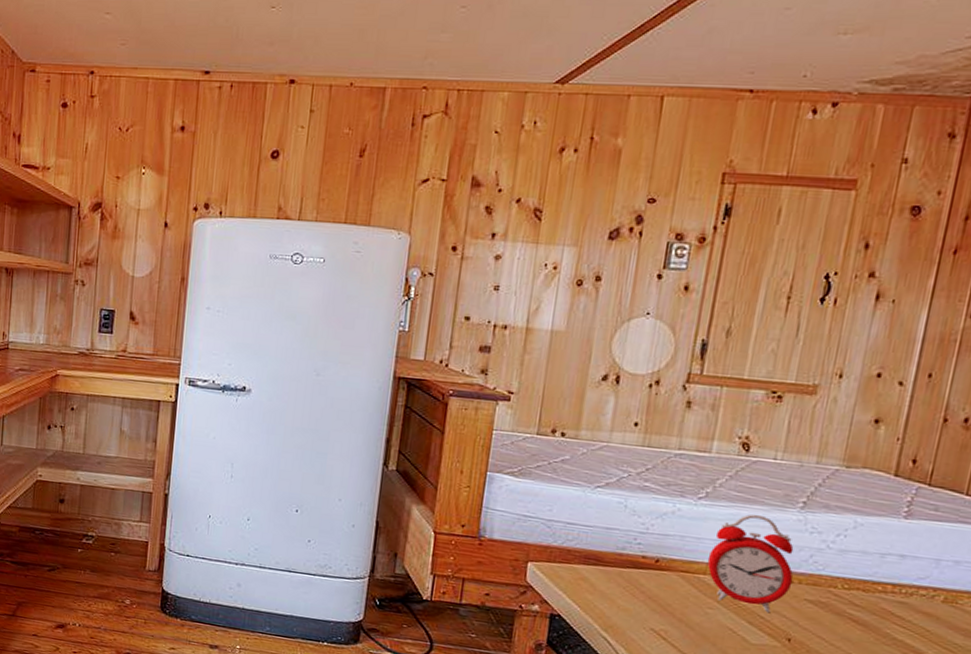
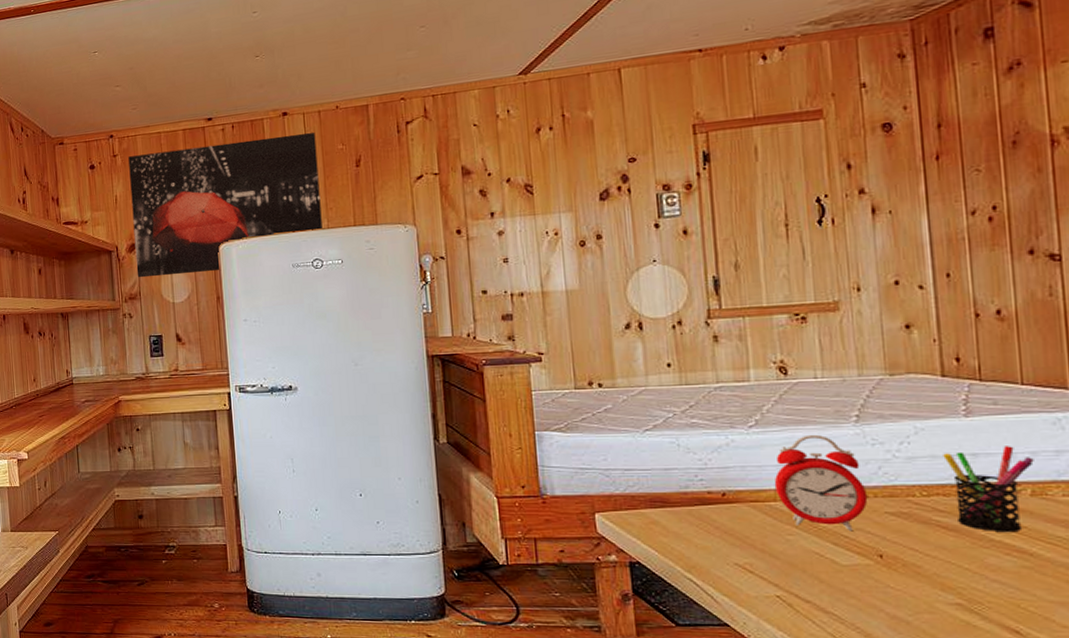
wall art: none [97,100,322,249] -> present [128,133,322,278]
pen holder: none [869,551,956,635] -> present [943,446,1034,533]

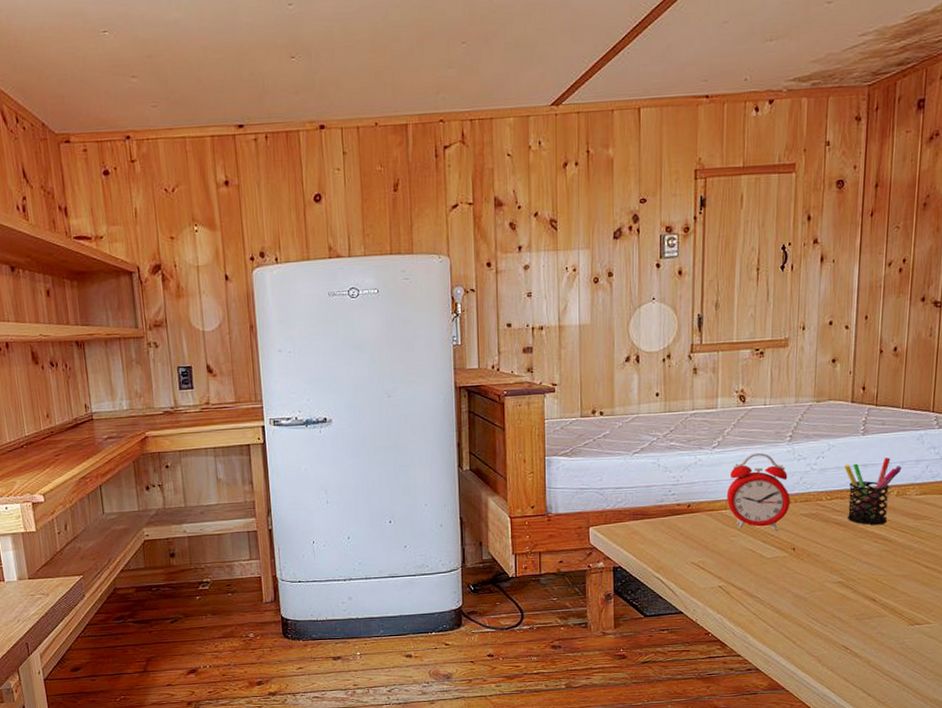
wall art: present [128,133,322,278] -> none [149,150,359,303]

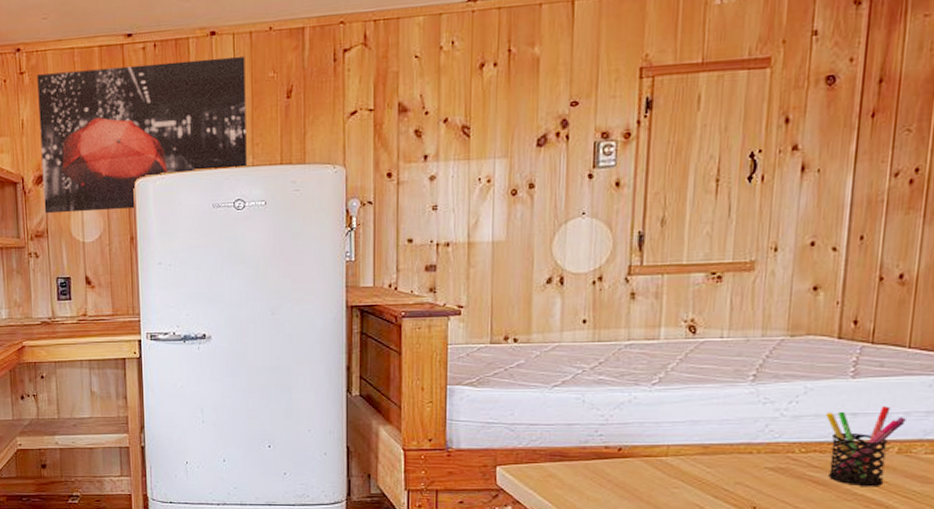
wall art: none [149,150,359,303] -> present [37,56,247,214]
alarm clock: present [726,452,791,531] -> none [667,392,752,485]

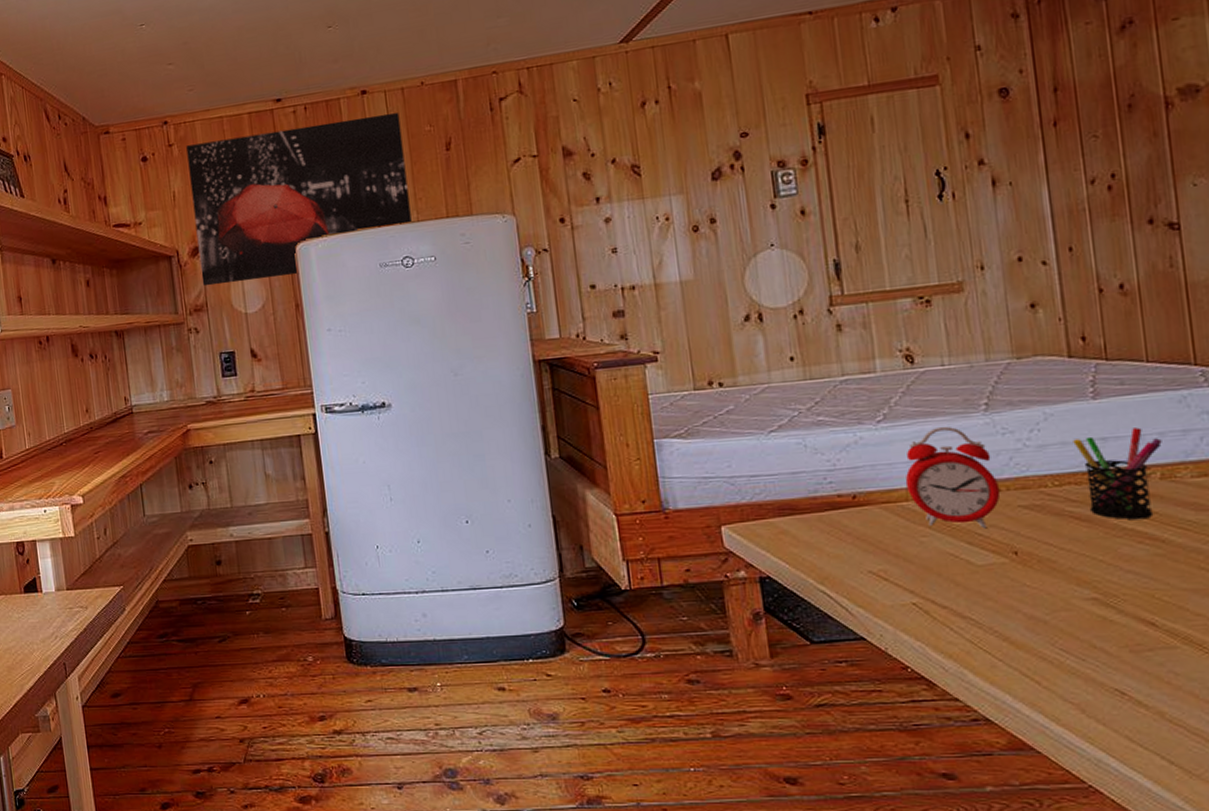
alarm clock: none [667,392,752,485] -> present [905,426,1001,529]

